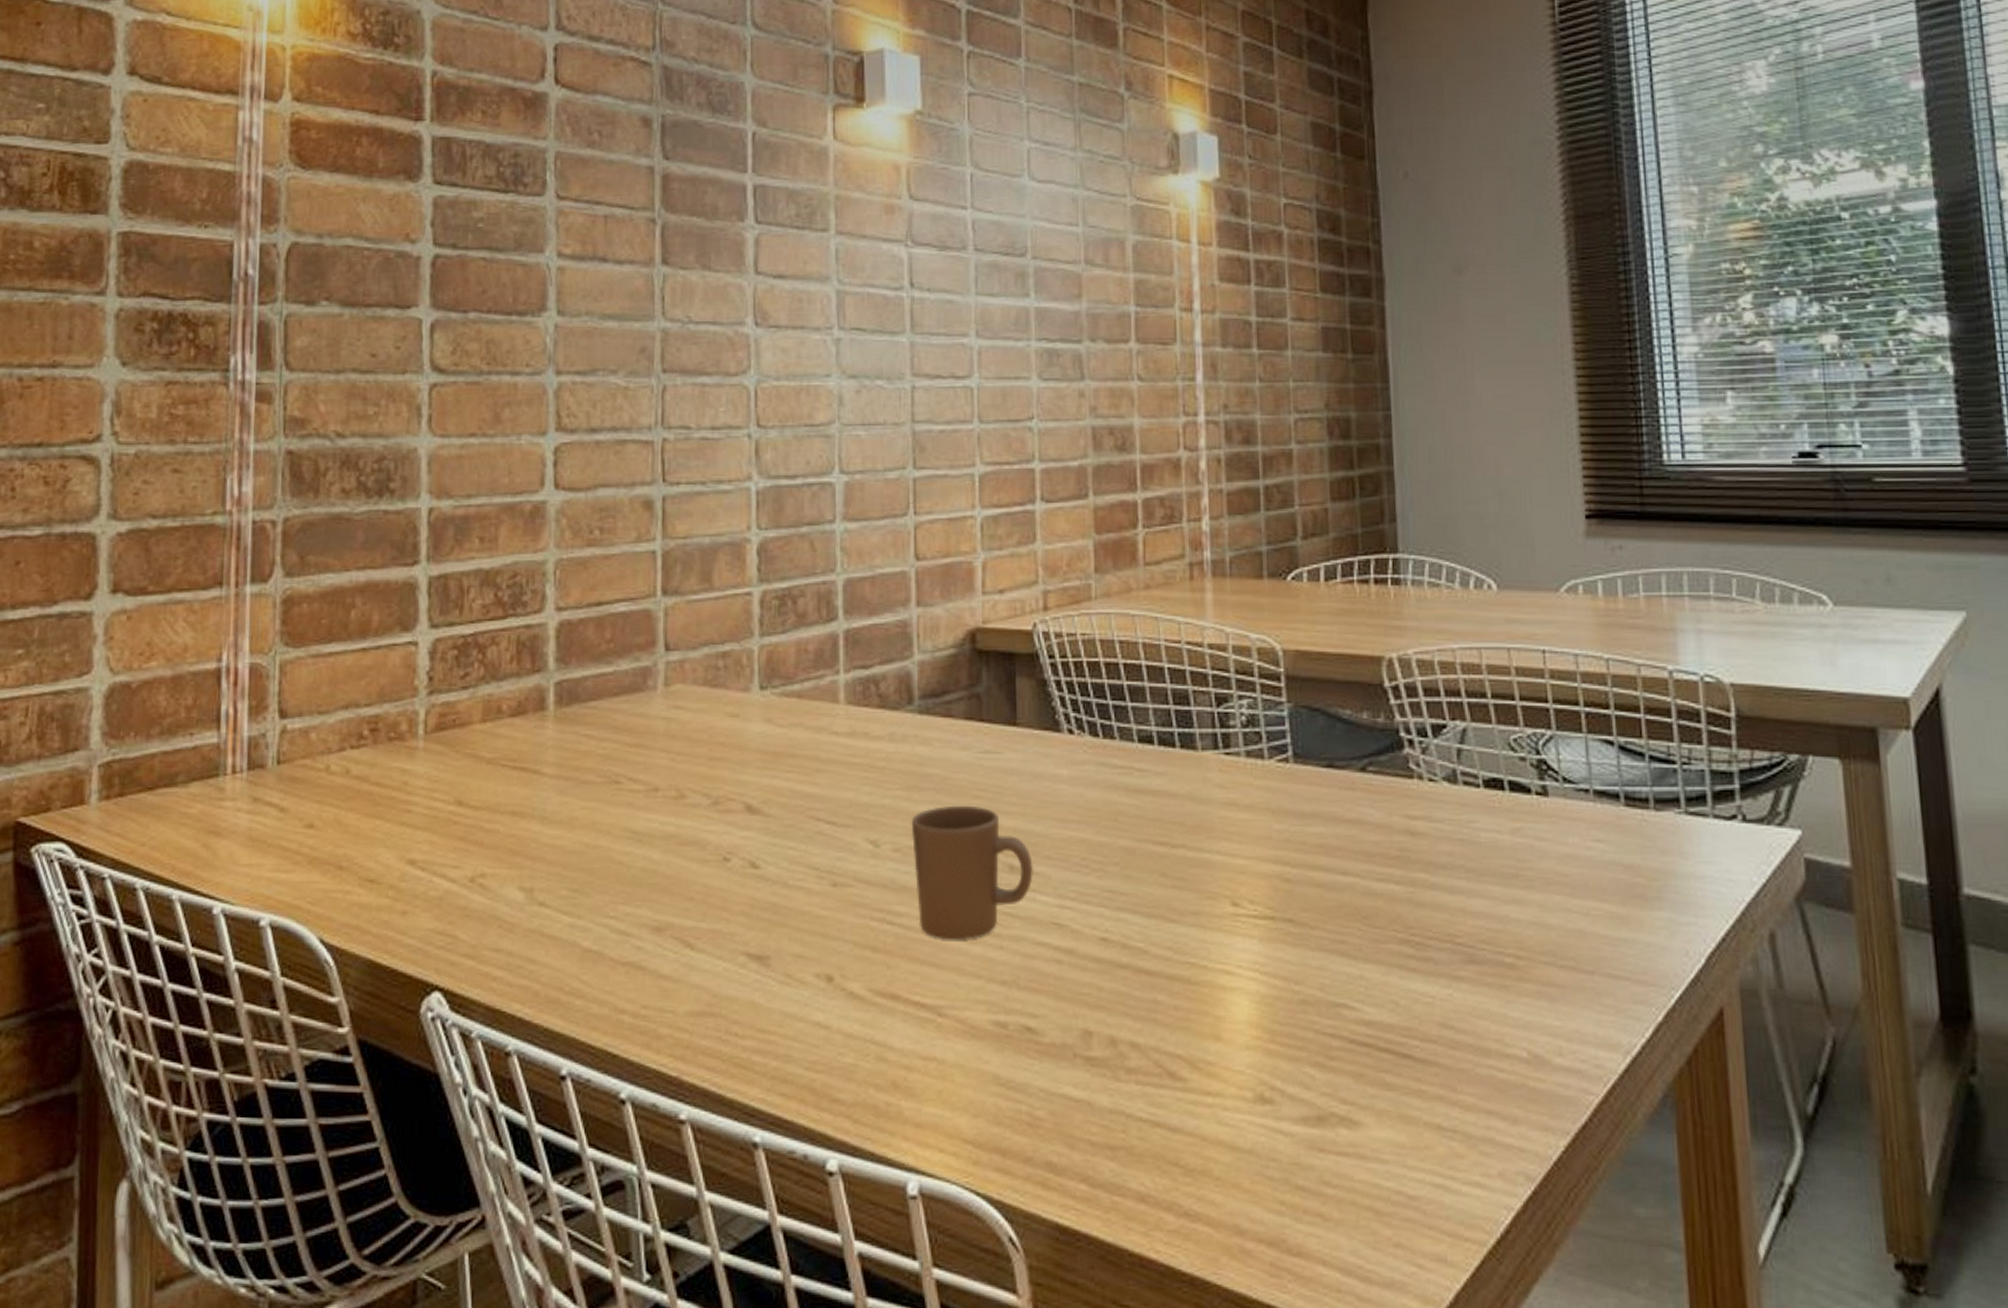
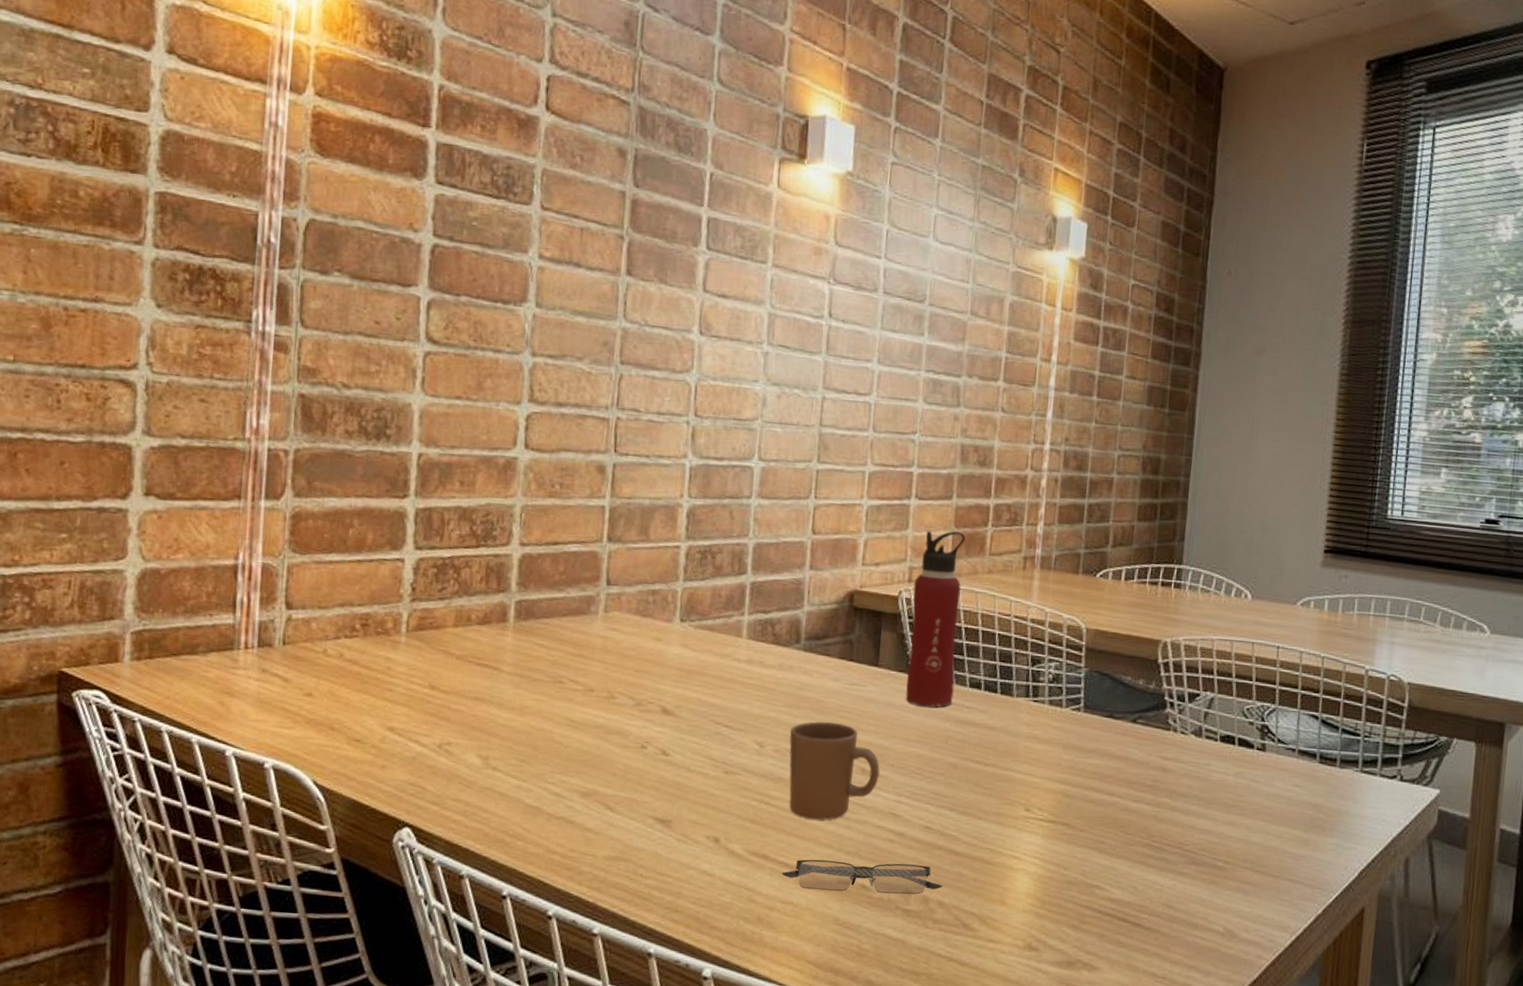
glasses: none [918,992,1133,1039] -> present [781,859,942,895]
water bottle: none [1051,538,1120,774] -> present [905,531,966,708]

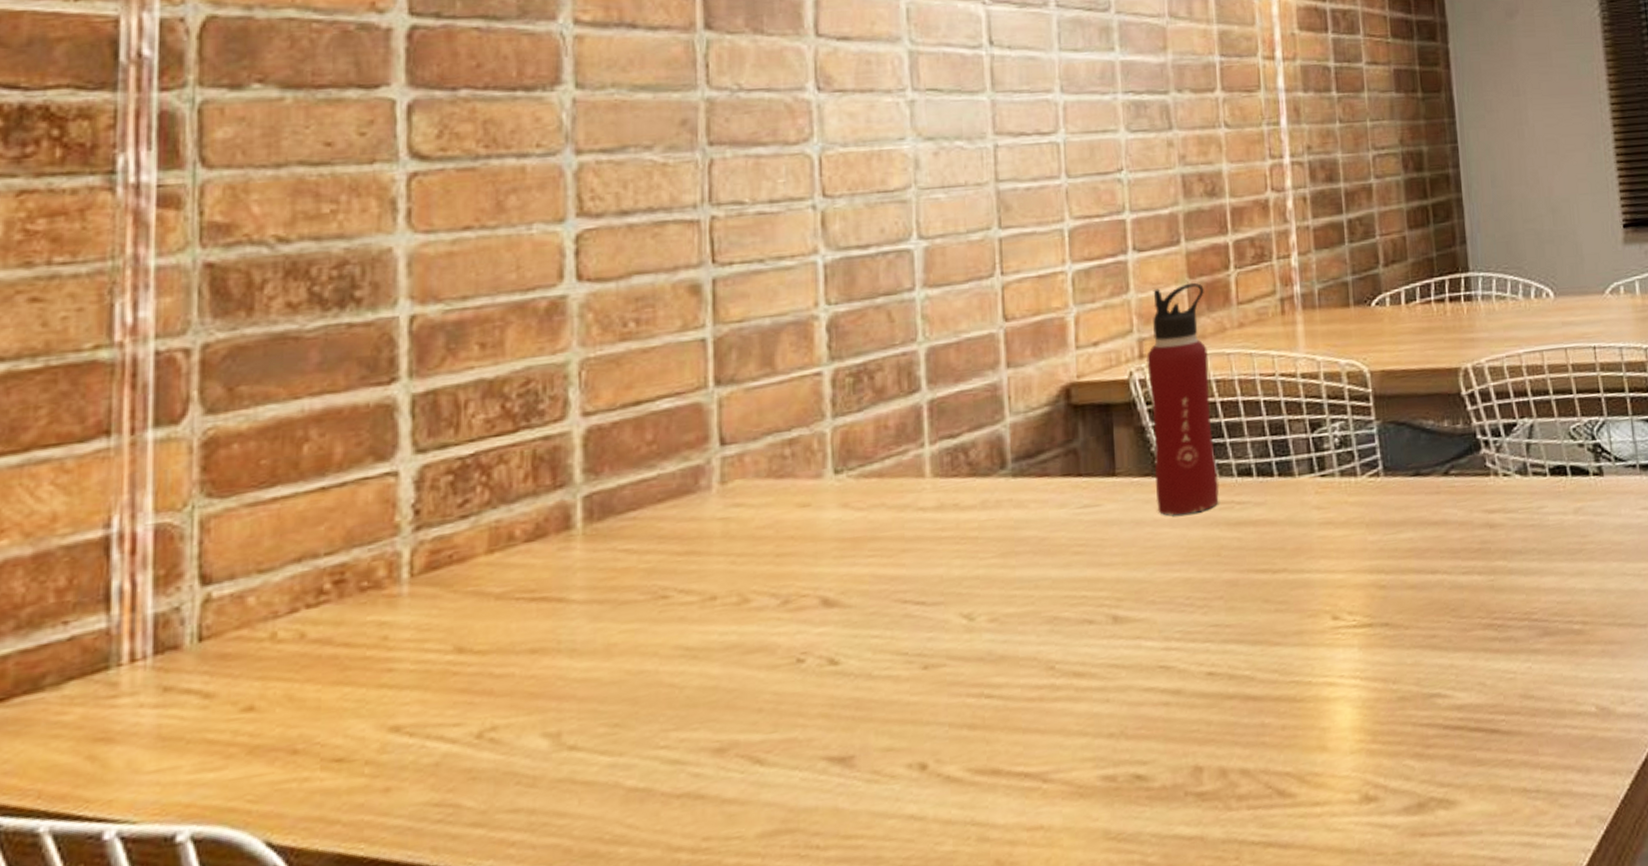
glasses: present [781,859,942,895] -> none [1022,725,1242,803]
mug: present [788,721,881,820] -> none [1007,562,1139,704]

